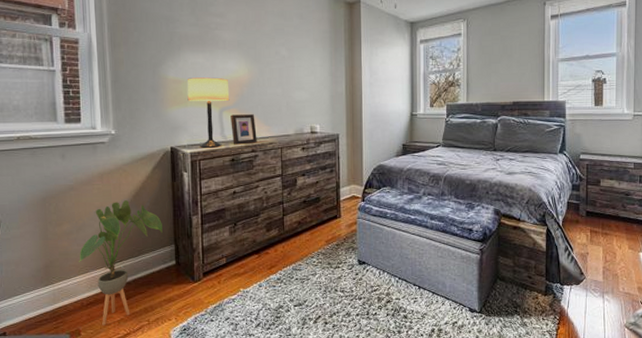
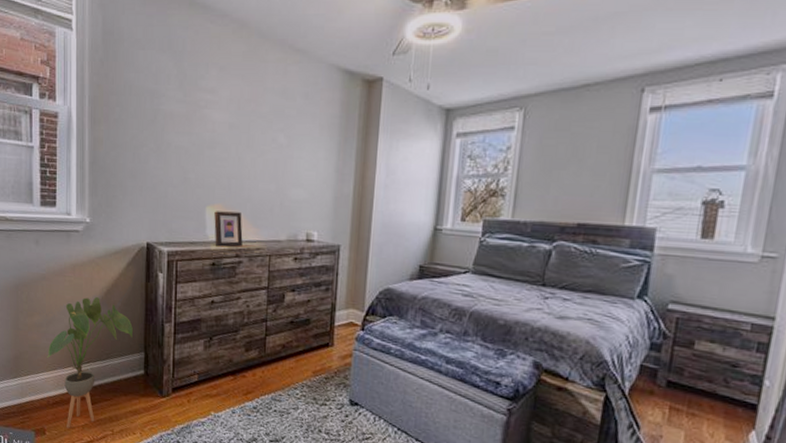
table lamp: present [187,77,230,148] -> none [168,164,215,248]

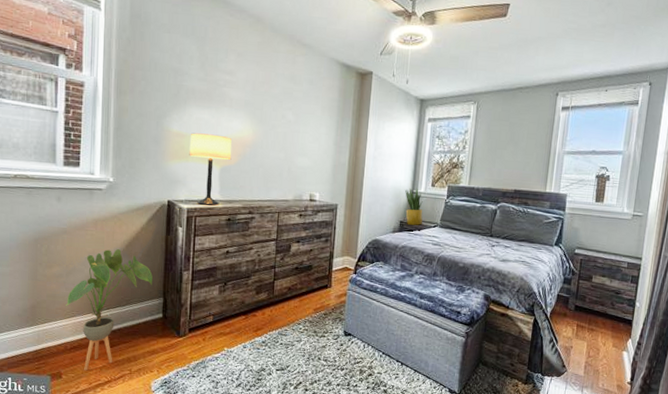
table lamp: none [168,164,215,248] -> present [189,133,232,206]
picture frame: present [214,211,243,248] -> none [230,174,256,206]
planter: none [426,222,450,272] -> present [405,187,423,226]

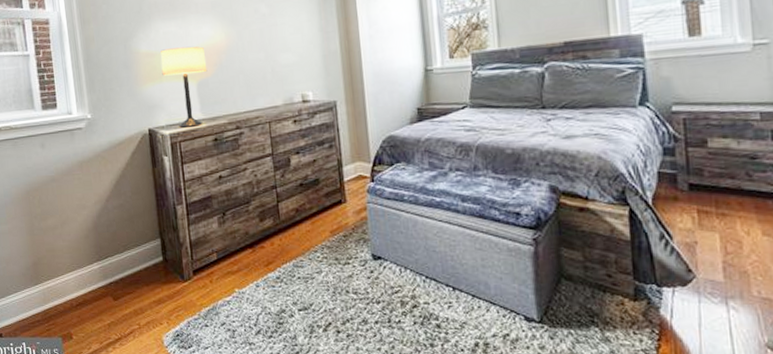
house plant: present [66,249,153,371] -> none [65,190,147,329]
planter: present [405,187,423,226] -> none [416,62,446,112]

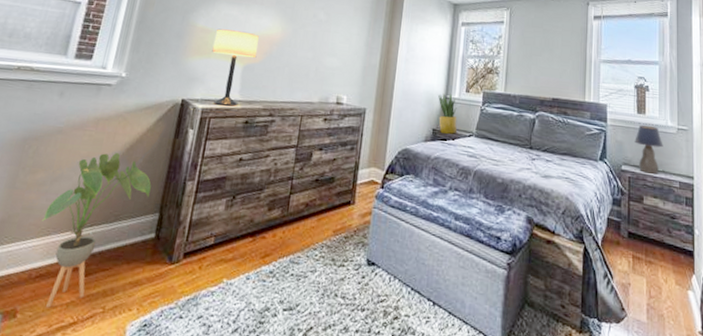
house plant: none [65,190,147,329] -> present [42,153,151,308]
planter: none [416,62,446,112] -> present [438,92,457,135]
table lamp: none [688,48,732,111] -> present [635,125,663,175]

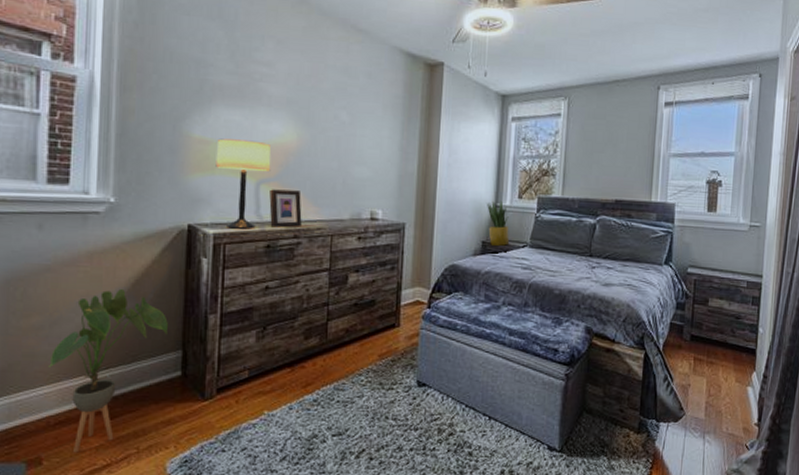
picture frame: none [250,73,280,107] -> present [269,189,302,228]
table lamp: present [635,125,663,175] -> none [703,224,733,276]

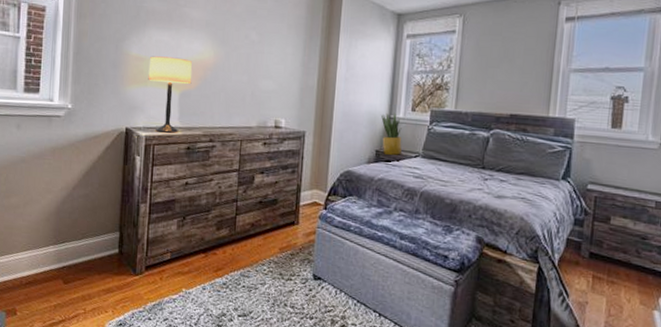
house plant: present [49,289,168,453] -> none [23,179,109,308]
picture frame: present [269,189,302,228] -> none [190,99,217,133]

